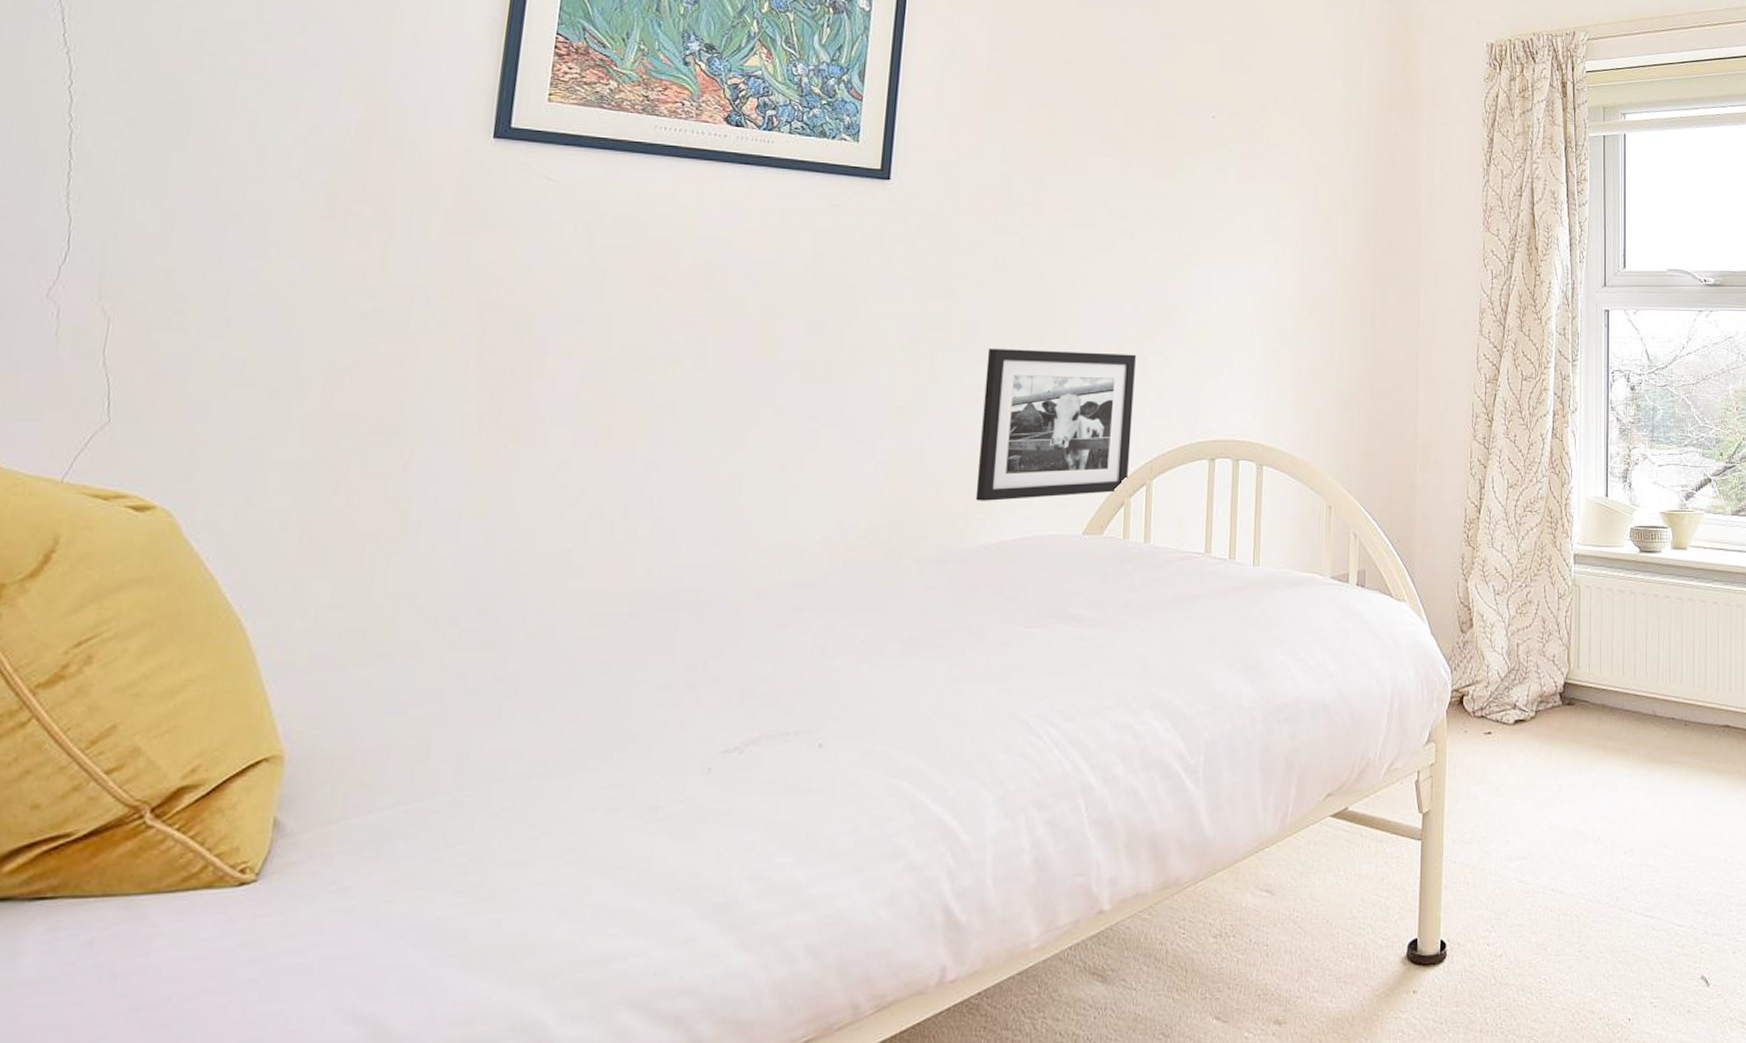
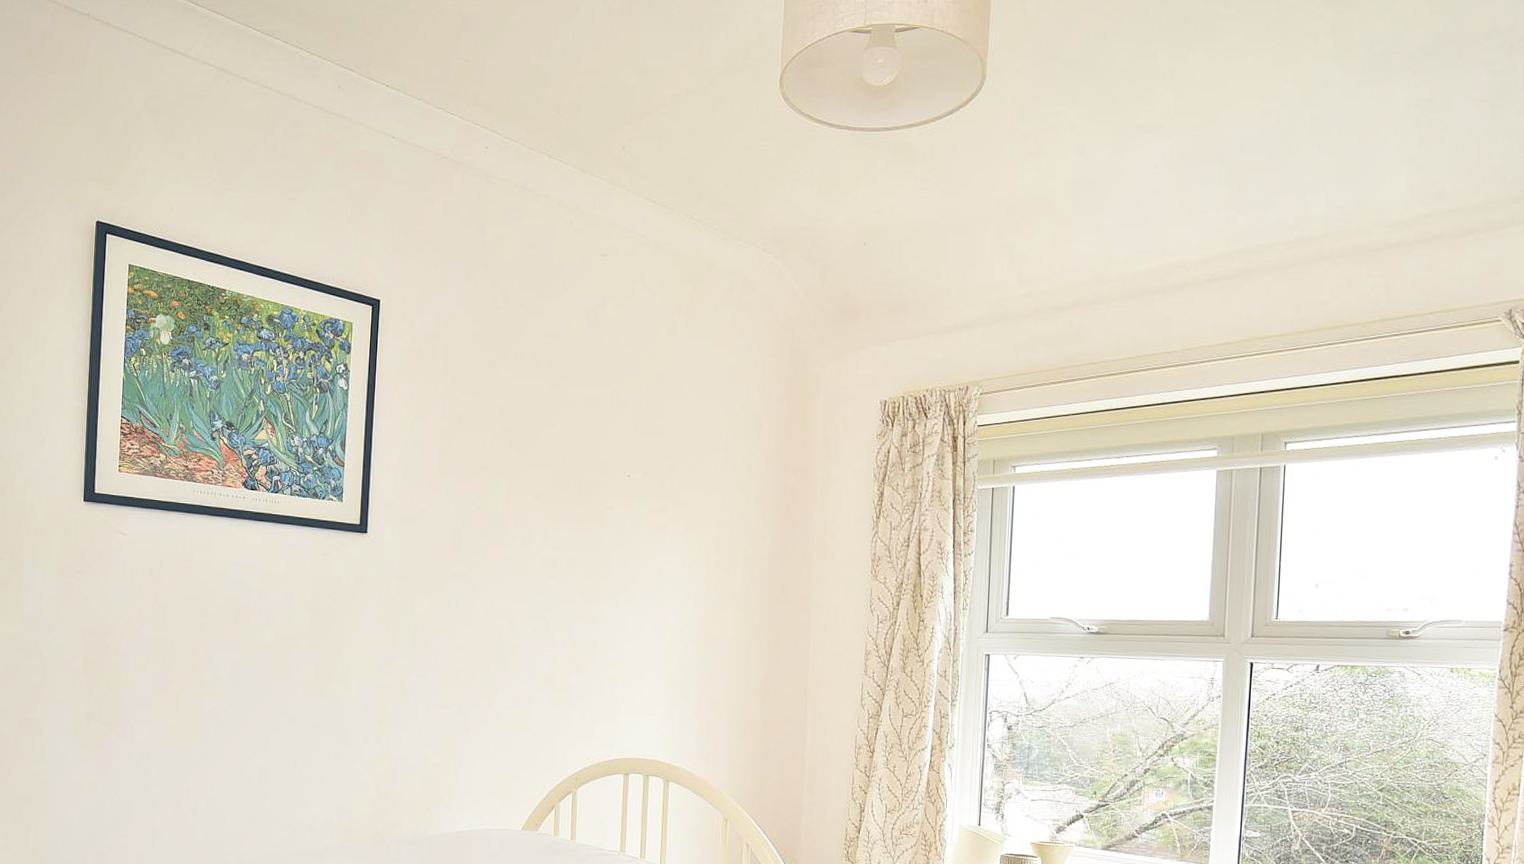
picture frame: present [975,348,1136,501] -> none [438,674,563,799]

